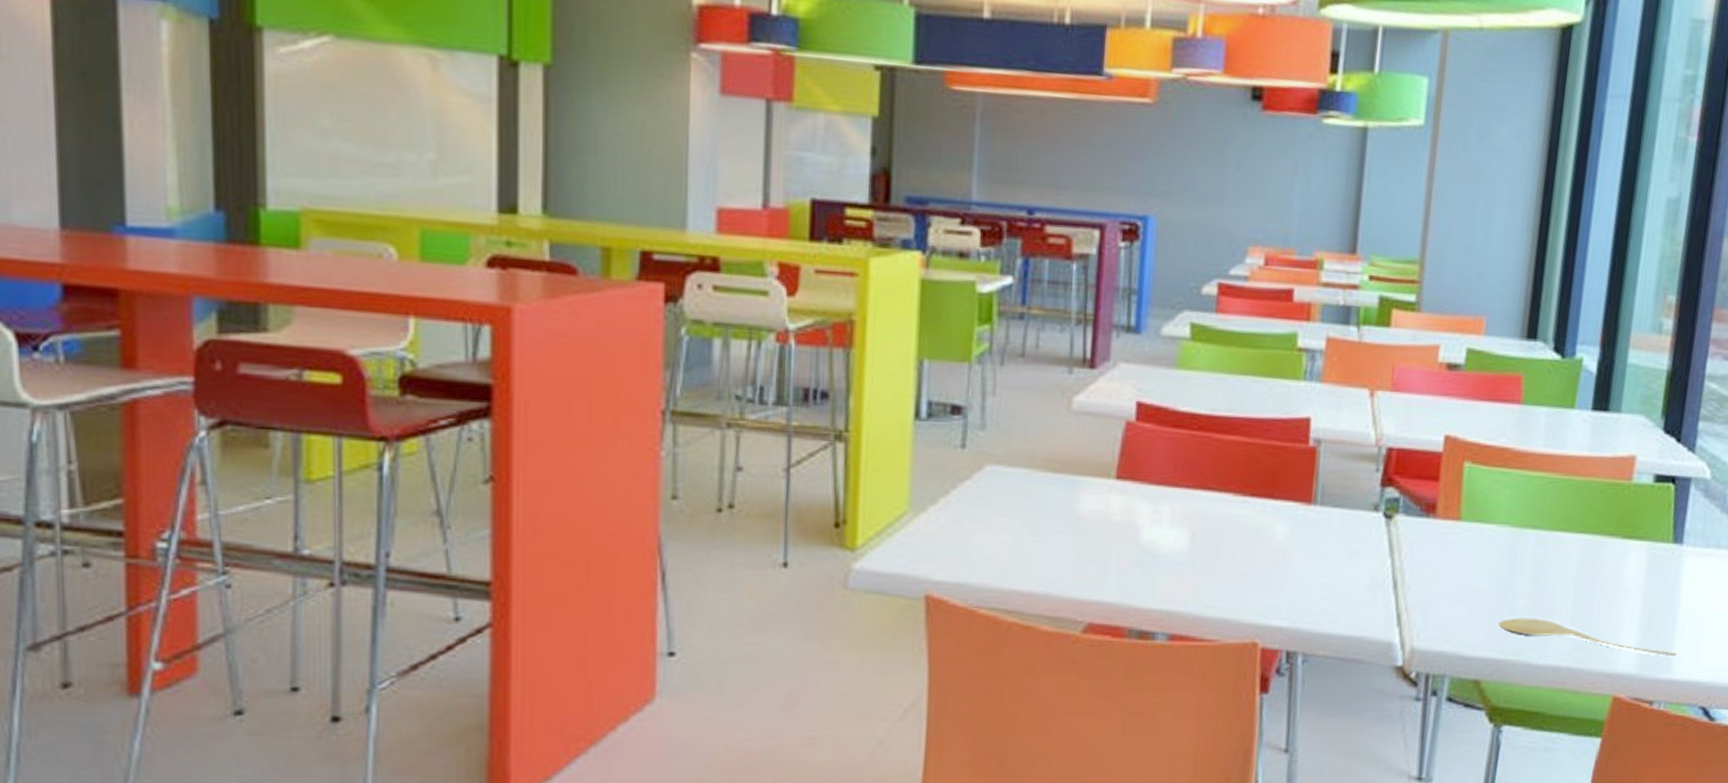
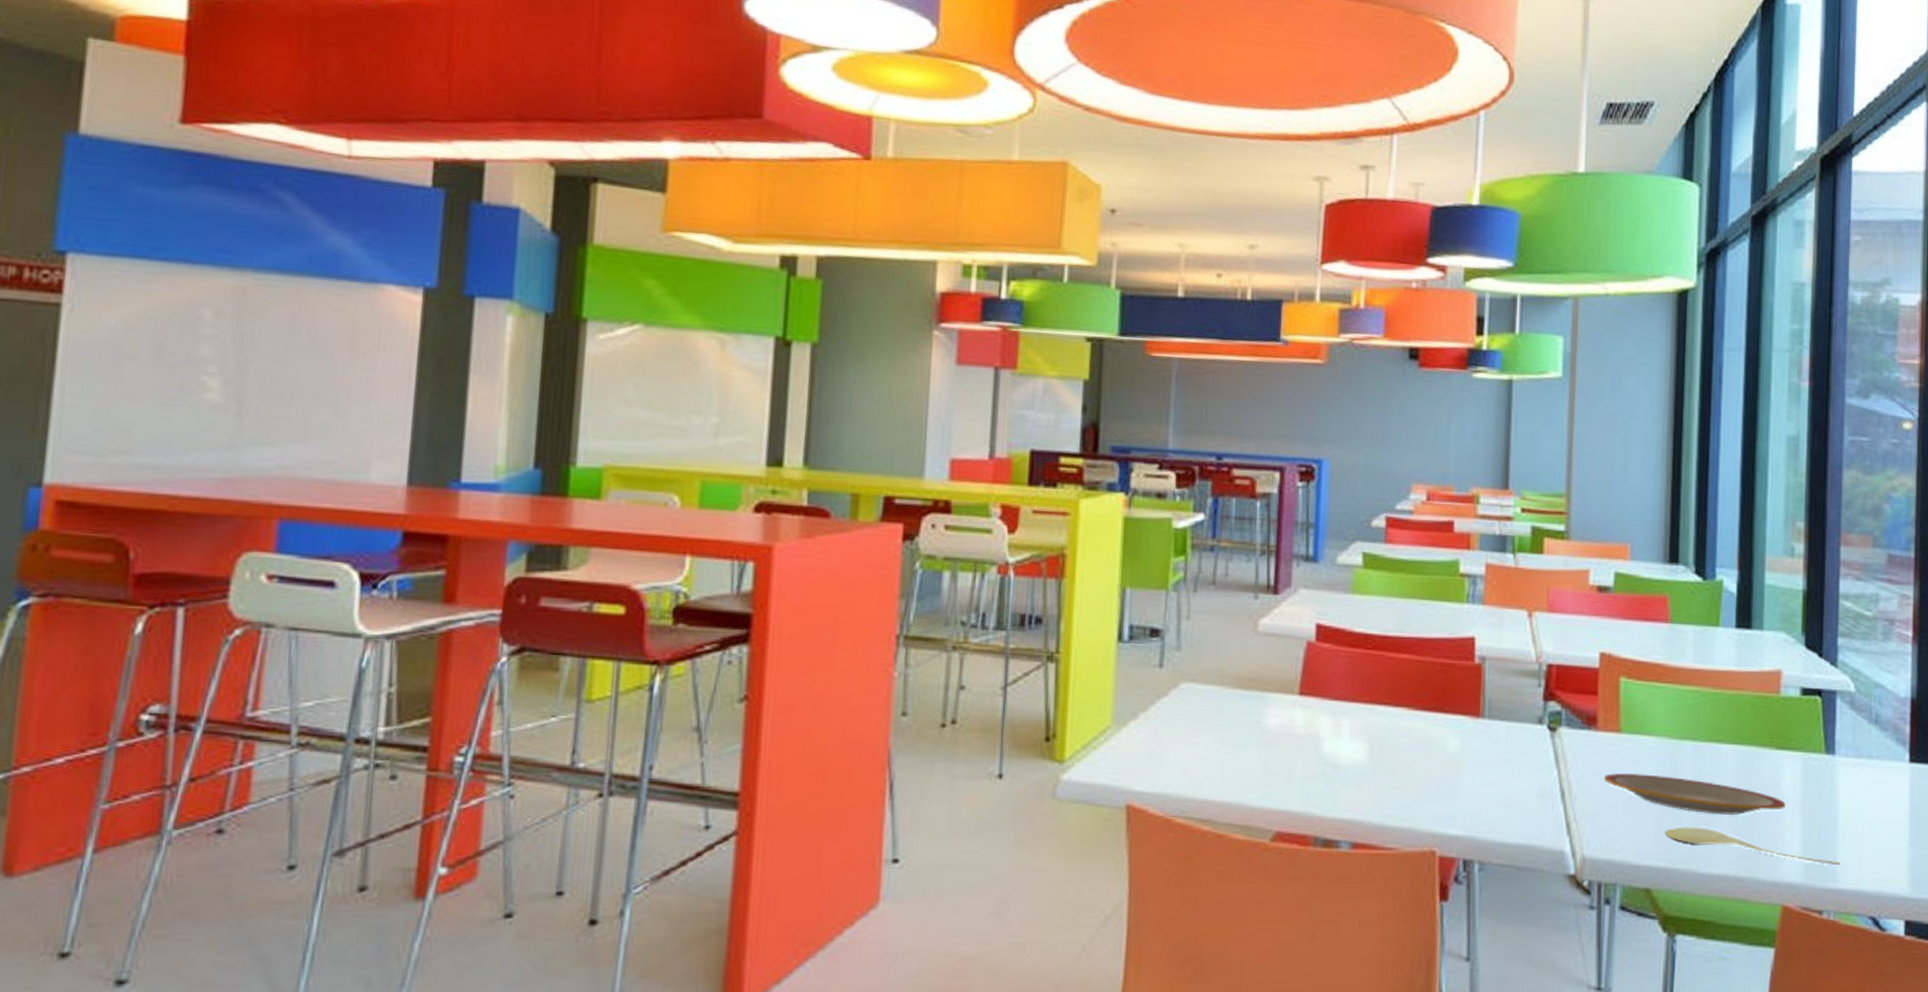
plate: none [1439,563,1627,607] -> present [1603,773,1786,816]

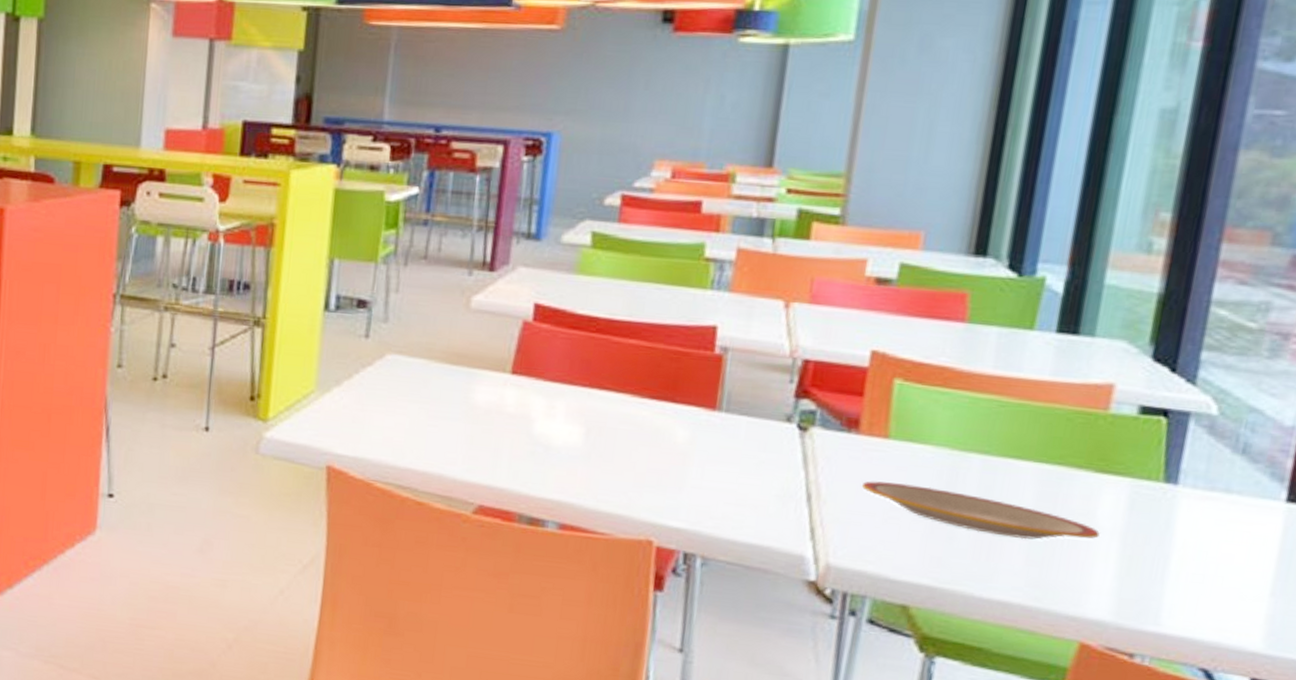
spoon: present [1664,827,1841,866] -> none [933,544,1168,608]

